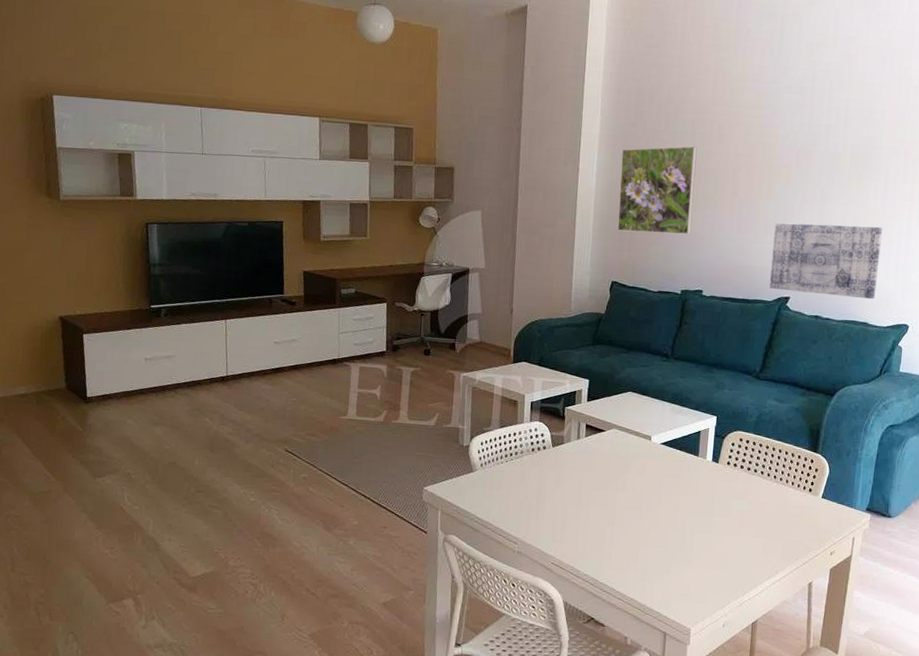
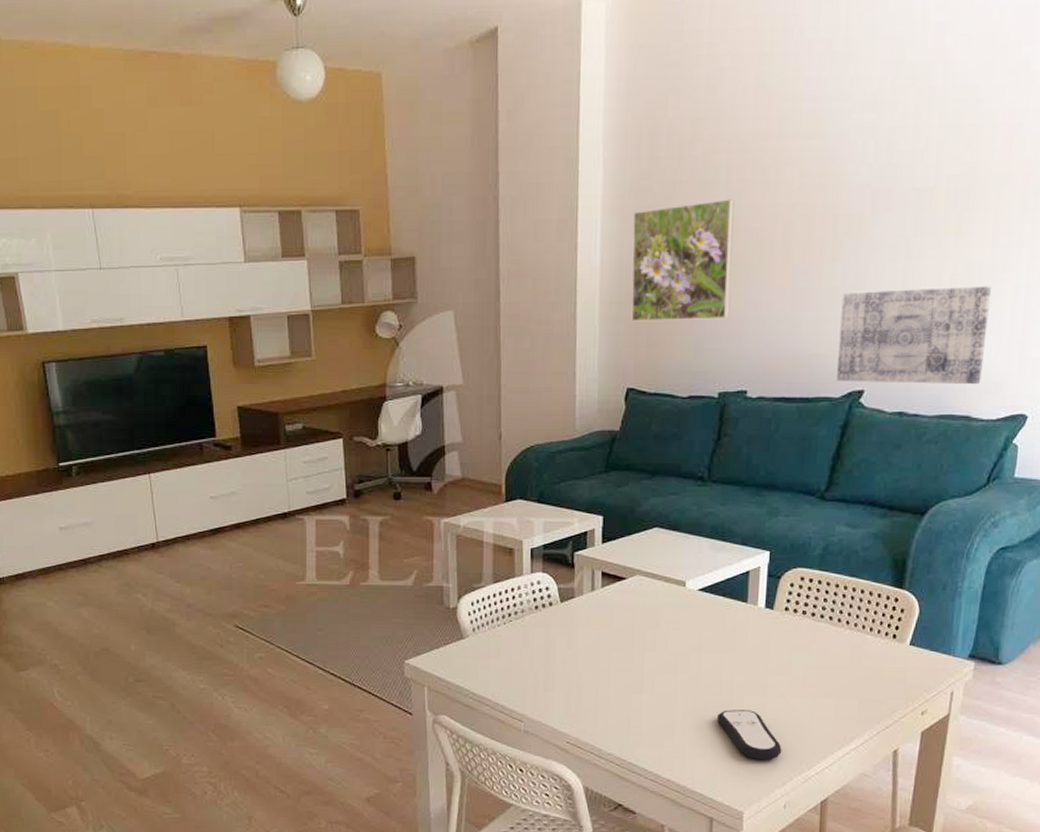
remote control: none [672,542,723,586] -> present [717,709,782,760]

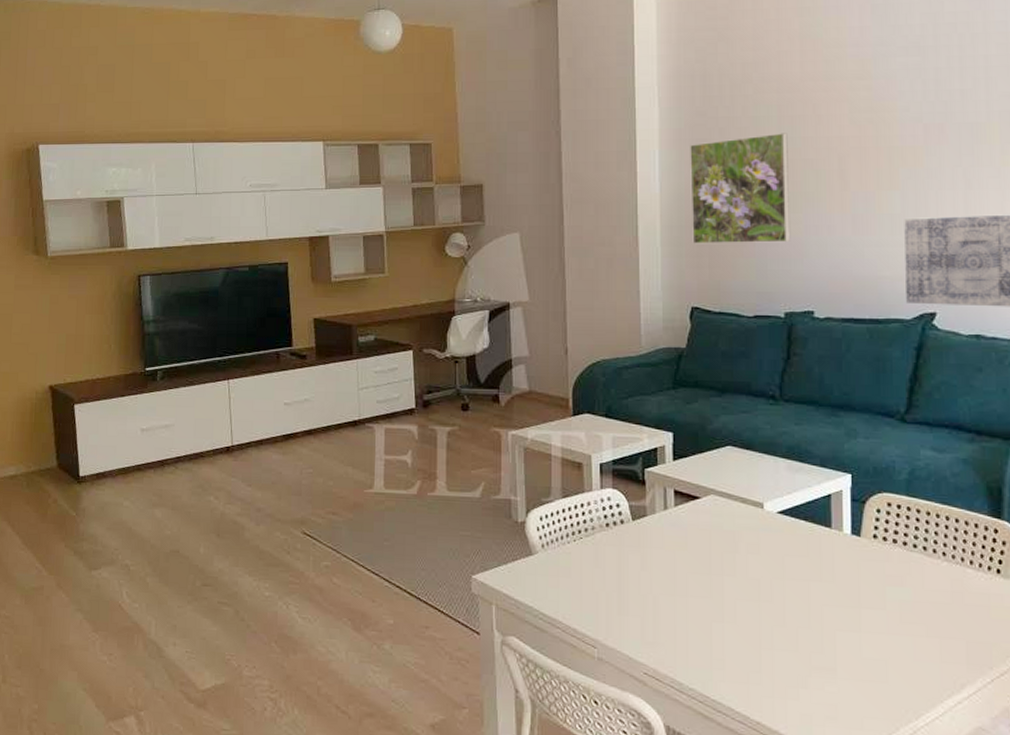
remote control: present [717,709,782,760] -> none [808,645,884,706]

